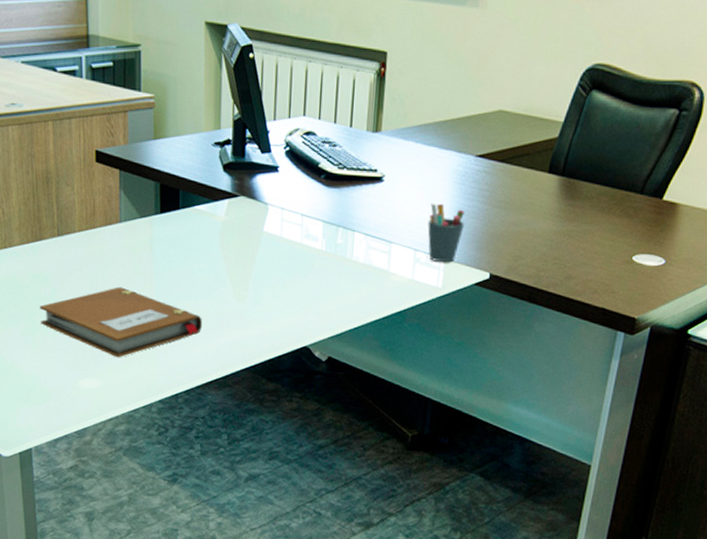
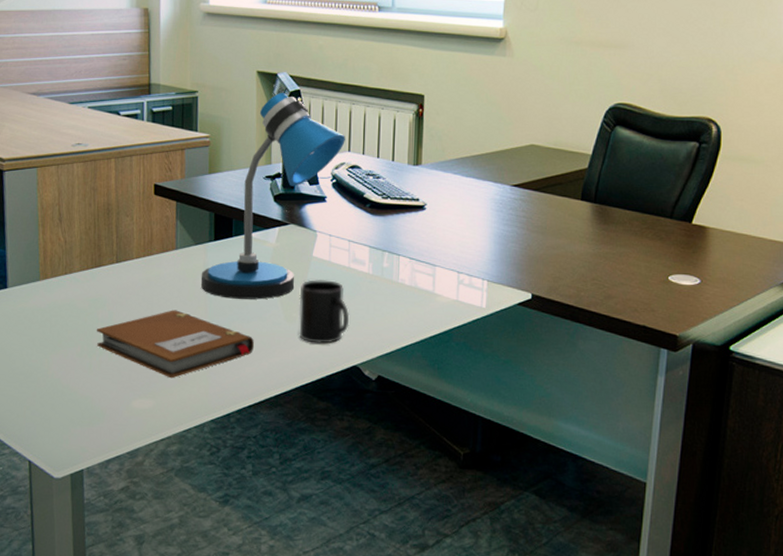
desk lamp: none [146,46,300,277] -> present [201,92,345,300]
mug: none [248,256,301,324] -> present [299,280,350,344]
pen holder: present [427,203,466,263] -> none [469,228,505,284]

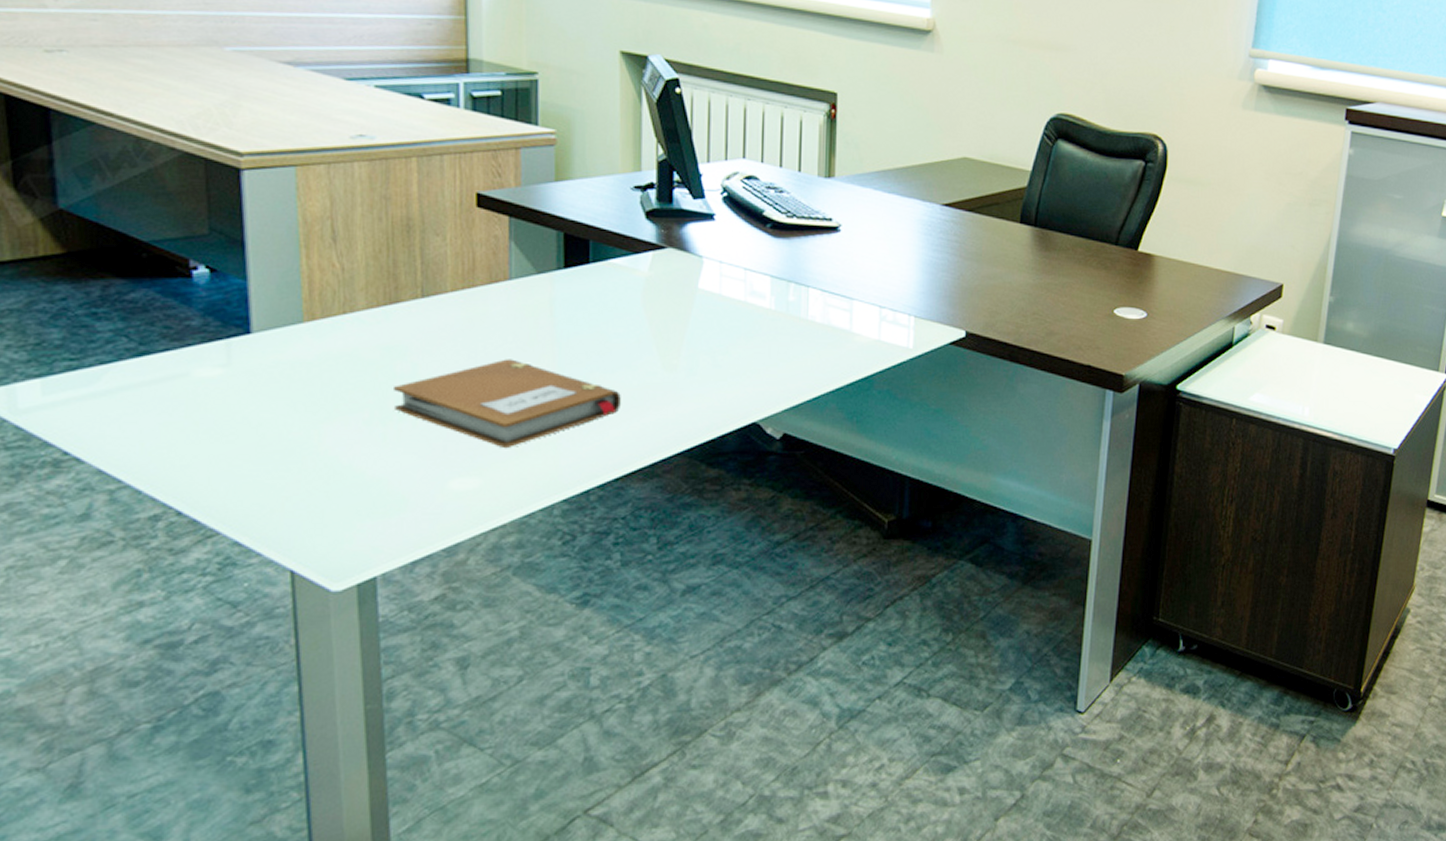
desk lamp: present [201,92,345,300] -> none [545,80,739,344]
mug: present [299,280,350,344] -> none [681,317,747,397]

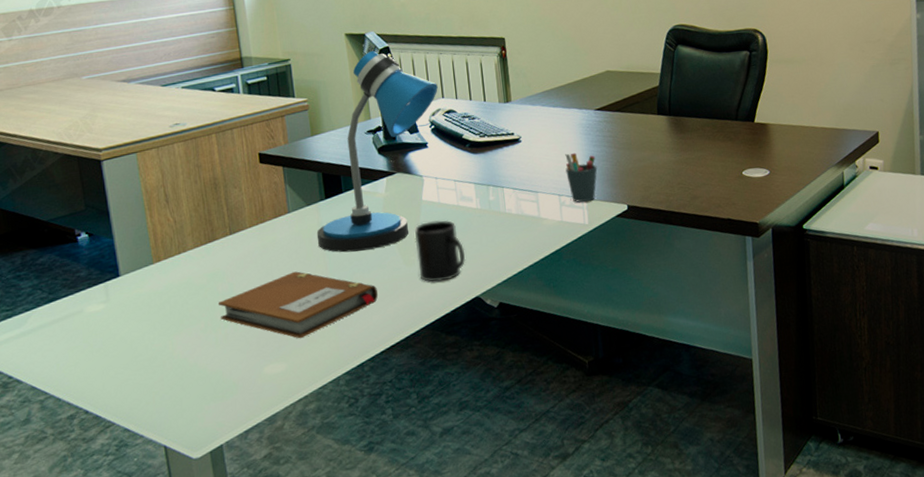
desk lamp: none [545,80,739,344] -> present [316,50,438,253]
mug: none [681,317,747,397] -> present [415,220,466,282]
pen holder: none [893,255,934,321] -> present [565,152,598,203]

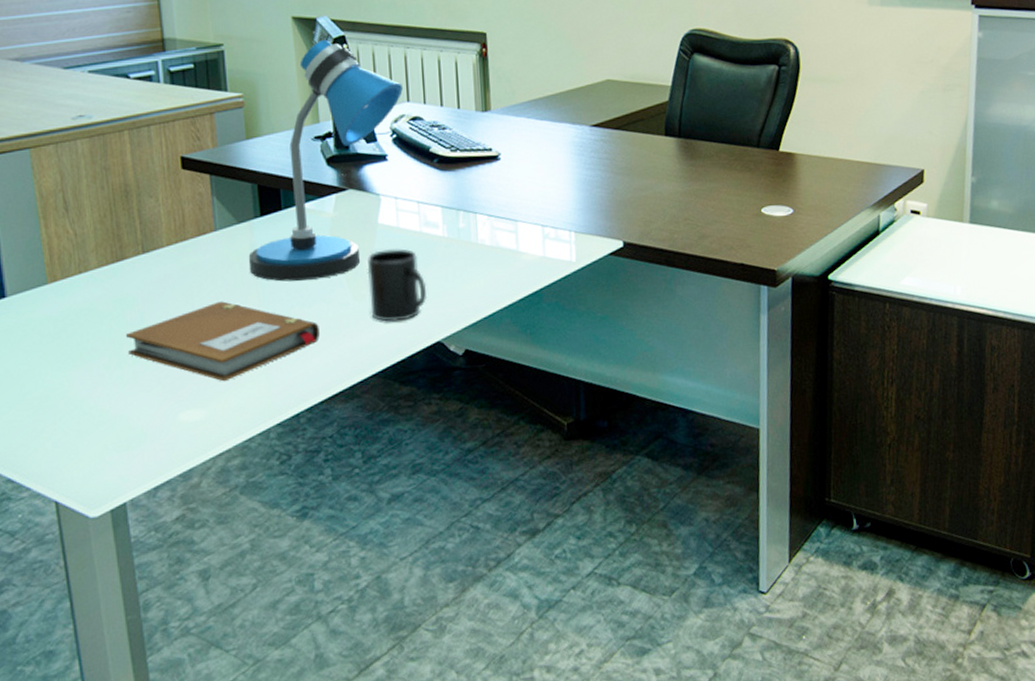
pen holder: present [565,152,598,203] -> none [552,176,590,236]

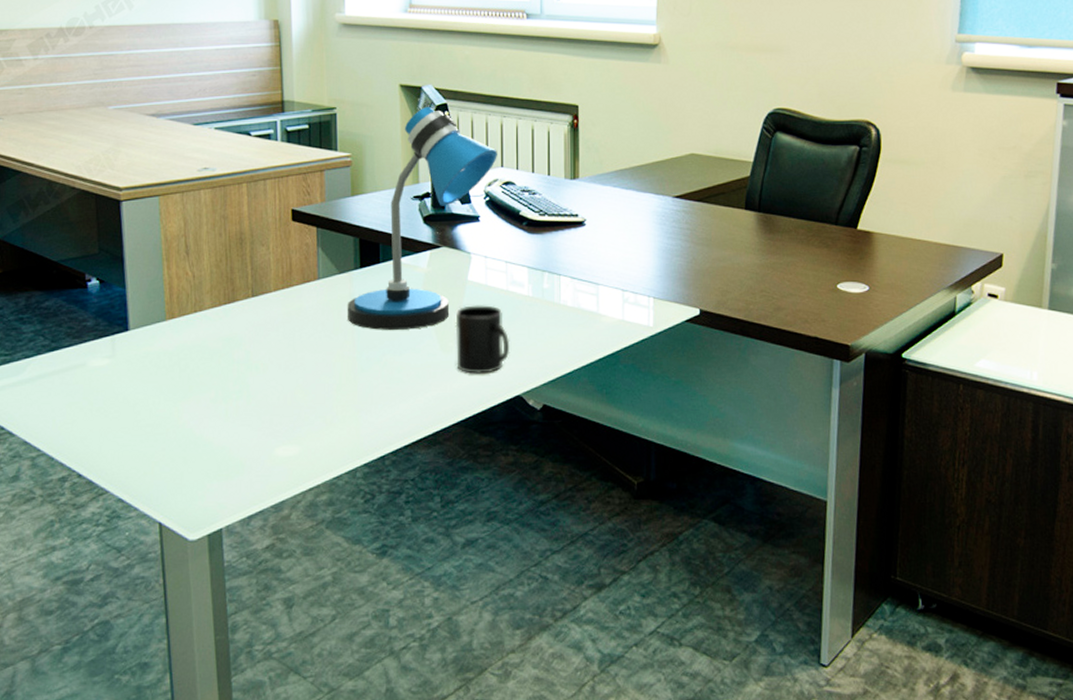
notebook: present [125,301,320,382] -> none [231,345,408,421]

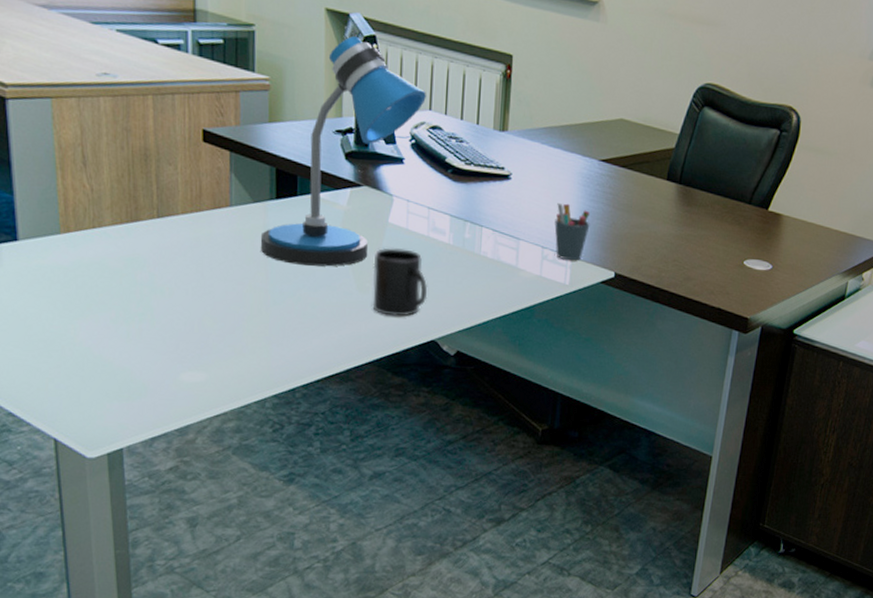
pen holder: none [633,243,670,302] -> present [554,202,591,261]

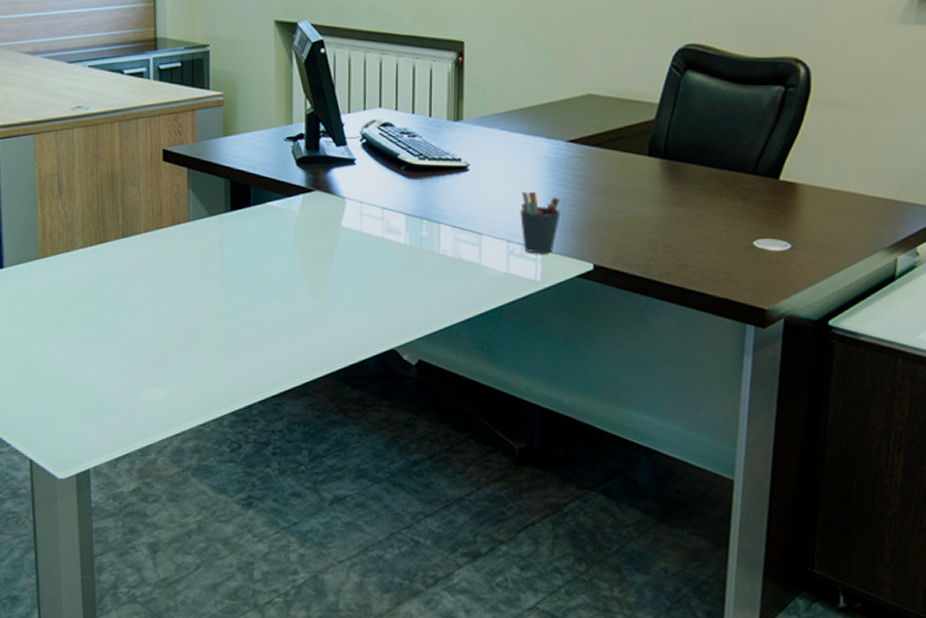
desk lamp: present [260,35,426,267] -> none [216,43,375,276]
mug: present [372,248,428,316] -> none [327,253,385,325]

